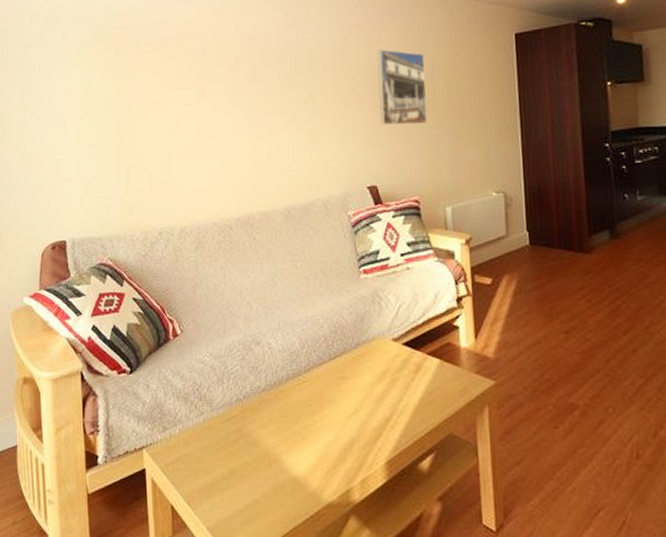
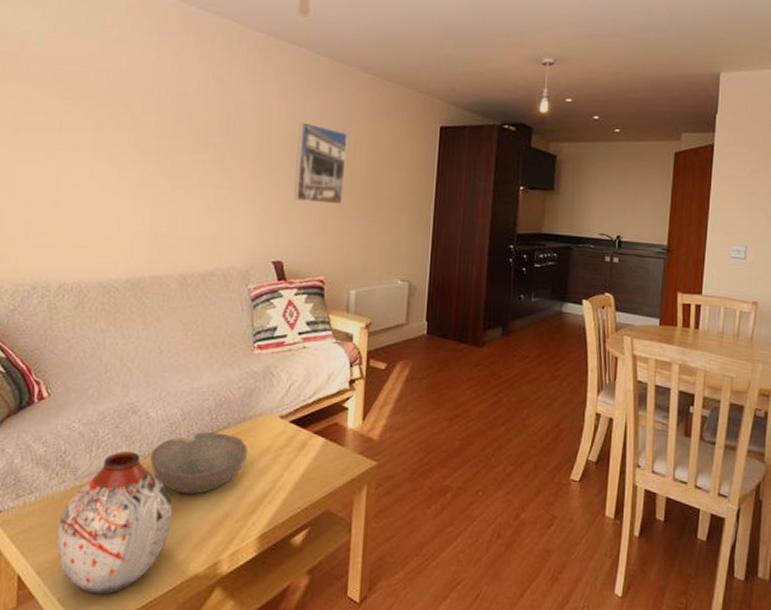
vase: none [200,382,303,524] -> present [56,452,173,595]
bowl: none [276,359,366,422] -> present [150,432,248,494]

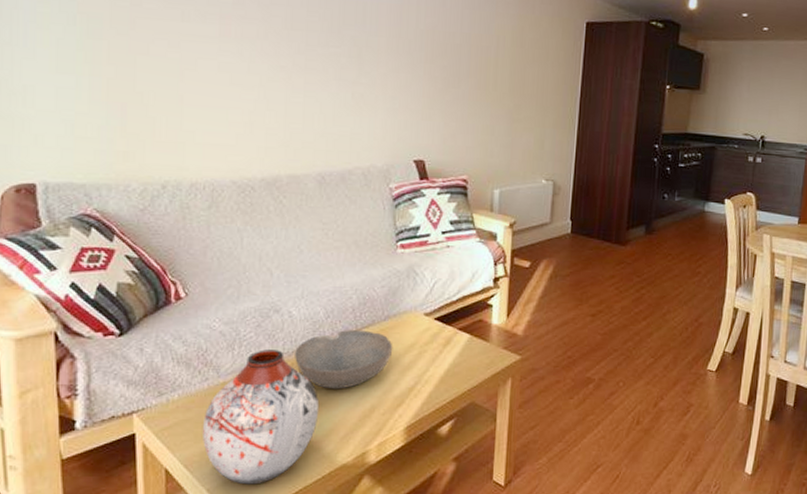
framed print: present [294,122,348,204] -> none [435,15,490,102]

